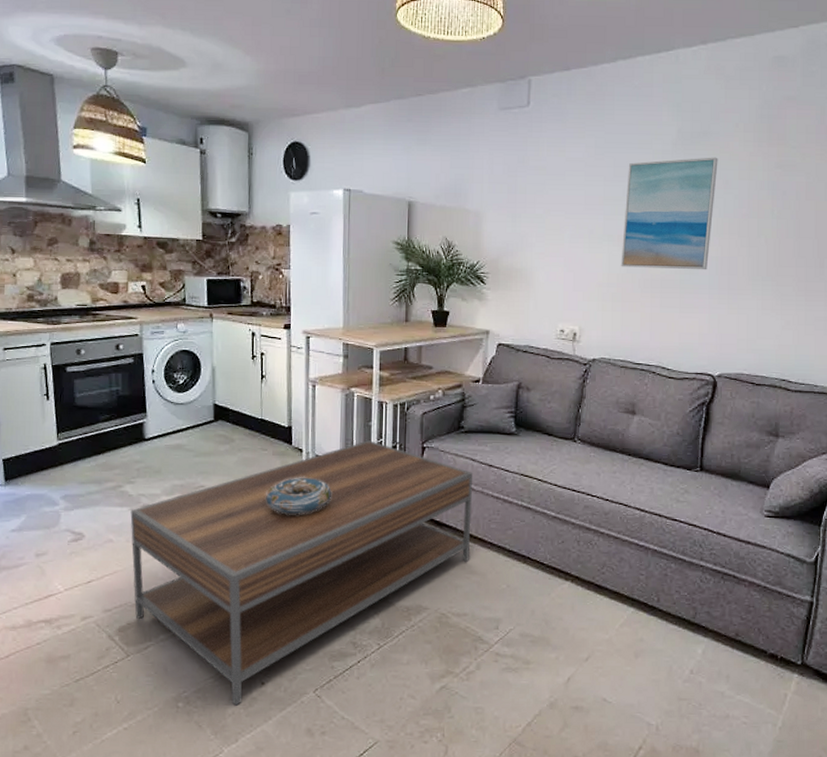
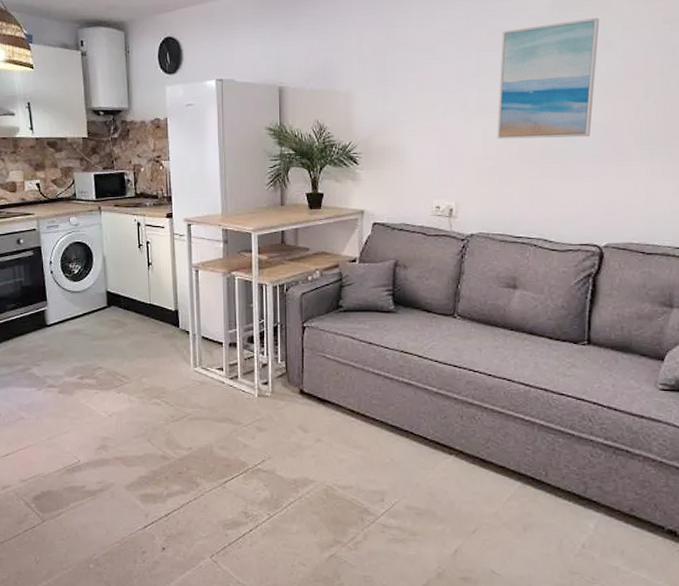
coffee table: present [130,440,472,706] -> none [38,321,353,568]
decorative bowl: present [266,477,331,515] -> none [158,357,218,393]

